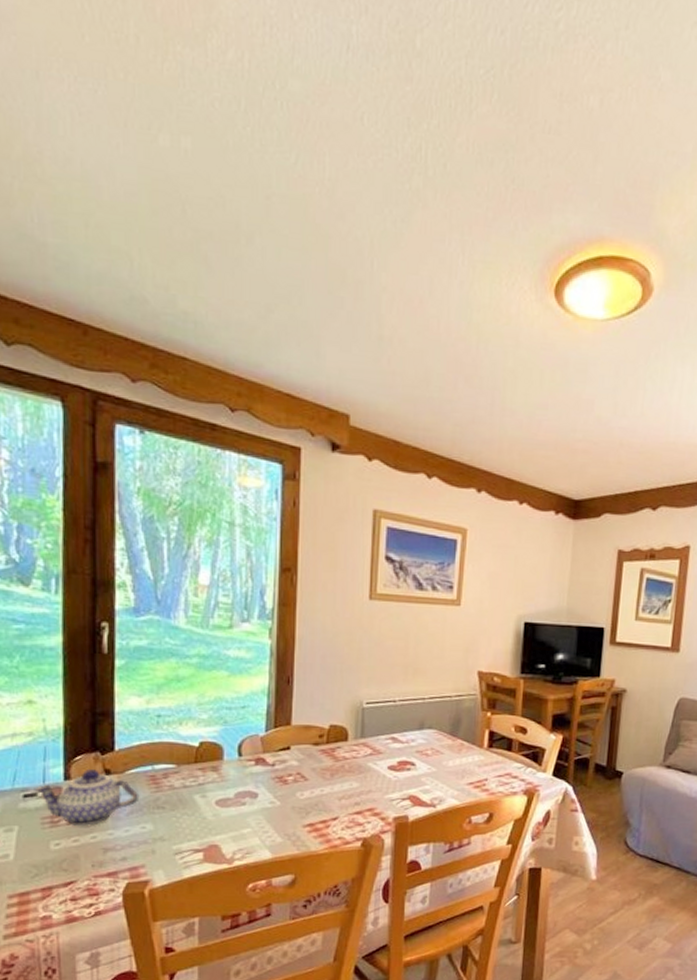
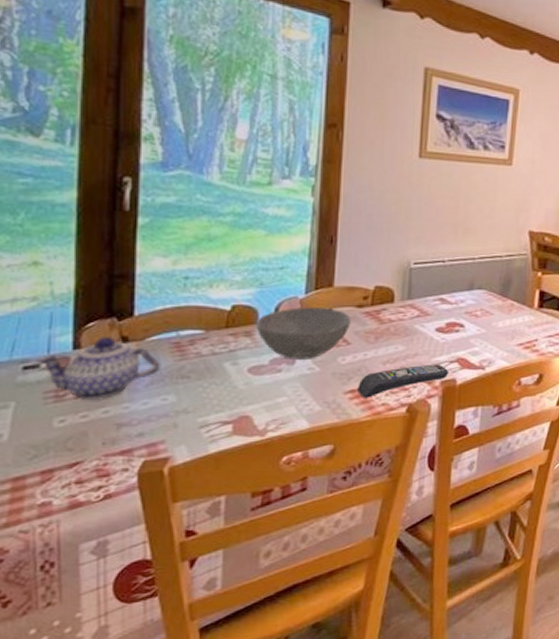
bowl: none [221,744,308,794] -> present [256,307,351,359]
remote control: none [315,801,402,832] -> present [357,364,449,398]

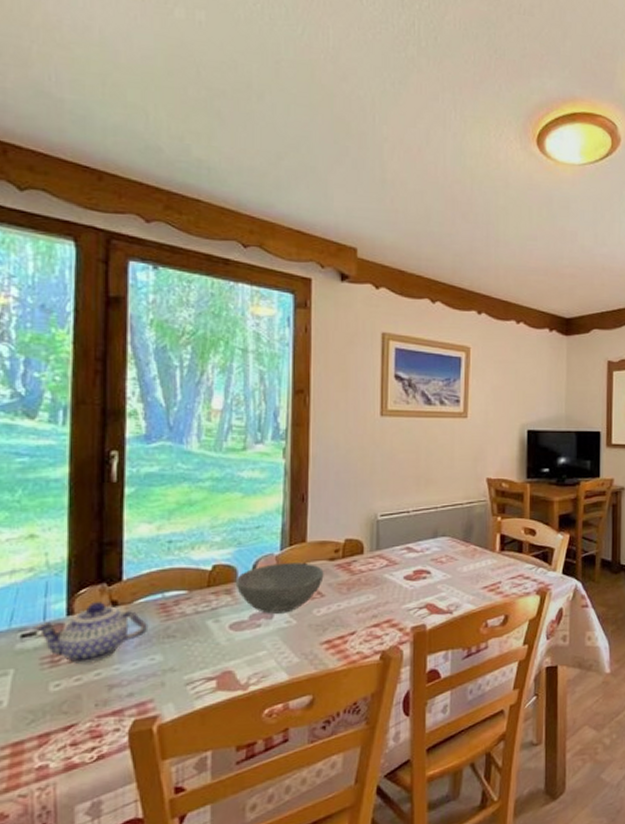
remote control: present [357,364,449,398] -> none [333,611,419,648]

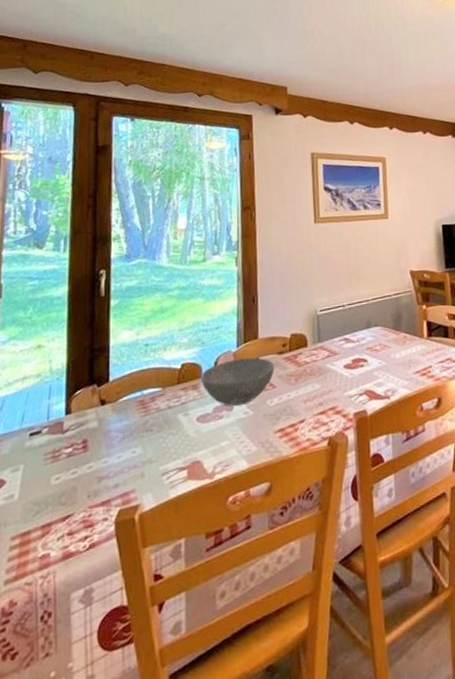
teapot: present [33,602,149,665] -> none [39,401,131,459]

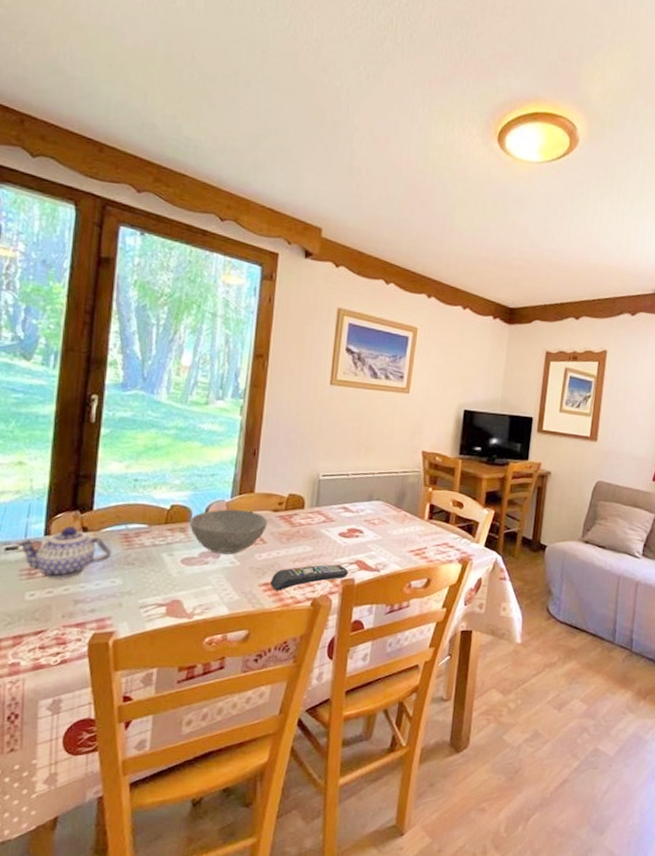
teapot: none [39,401,131,459] -> present [15,526,112,580]
remote control: none [285,397,360,436] -> present [270,564,349,591]

